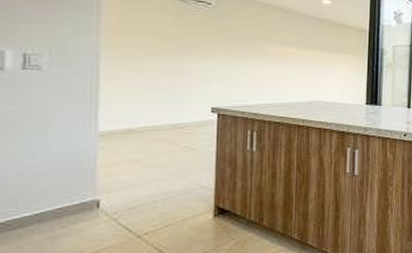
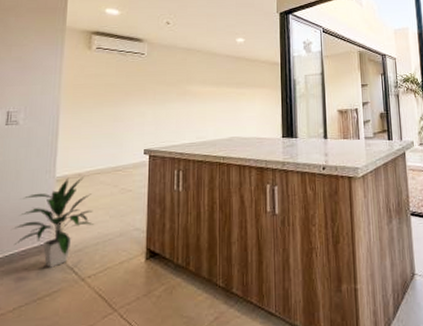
indoor plant: none [41,132,150,226] -> present [12,176,94,268]

